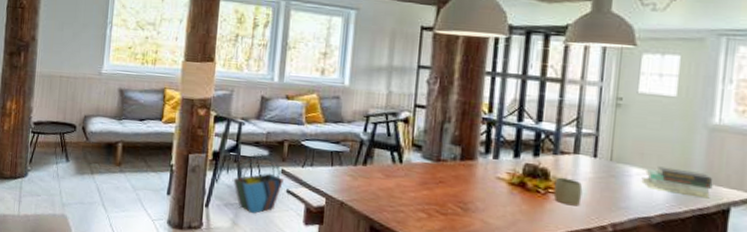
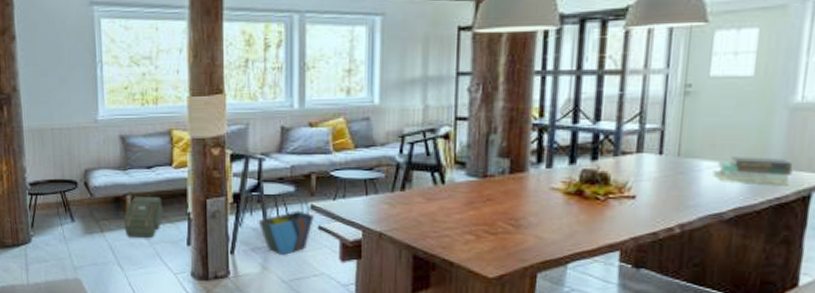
backpack: none [112,145,150,184] -> present [123,197,164,238]
mug: present [553,177,583,206] -> none [614,180,647,210]

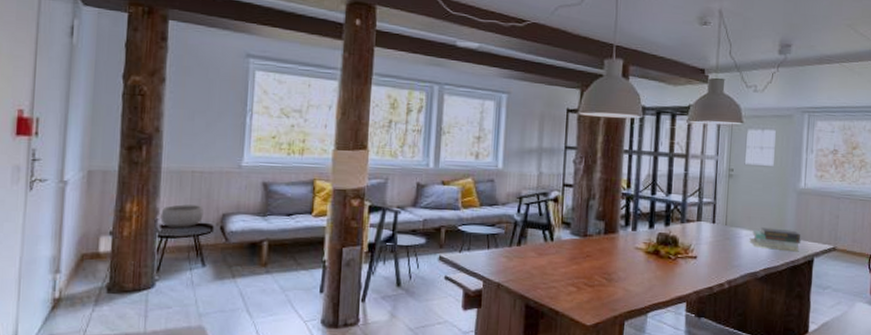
decorative bowl: none [28,162,67,185] -> present [160,204,203,228]
backpack: present [123,197,164,238] -> none [257,243,300,284]
tote bag: present [258,190,314,255] -> none [390,242,441,303]

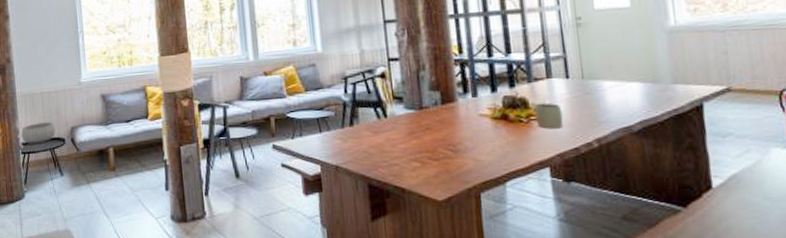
mug: none [682,243,705,268] -> present [534,103,564,129]
books: present [749,227,801,252] -> none [615,74,682,99]

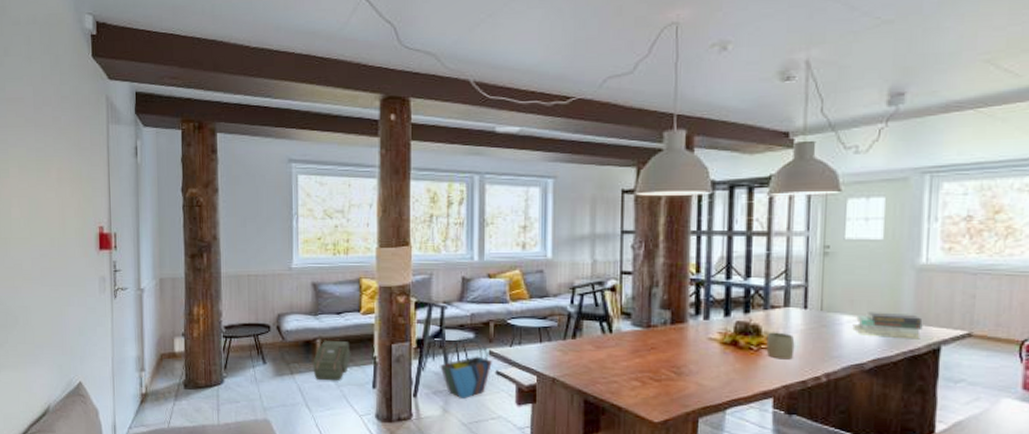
decorative bowl: present [21,122,56,144] -> none [224,307,261,328]
backpack: none [107,147,143,187] -> present [313,341,351,380]
tote bag: none [227,133,277,193] -> present [440,337,492,398]
books: none [615,74,682,99] -> present [852,312,923,340]

